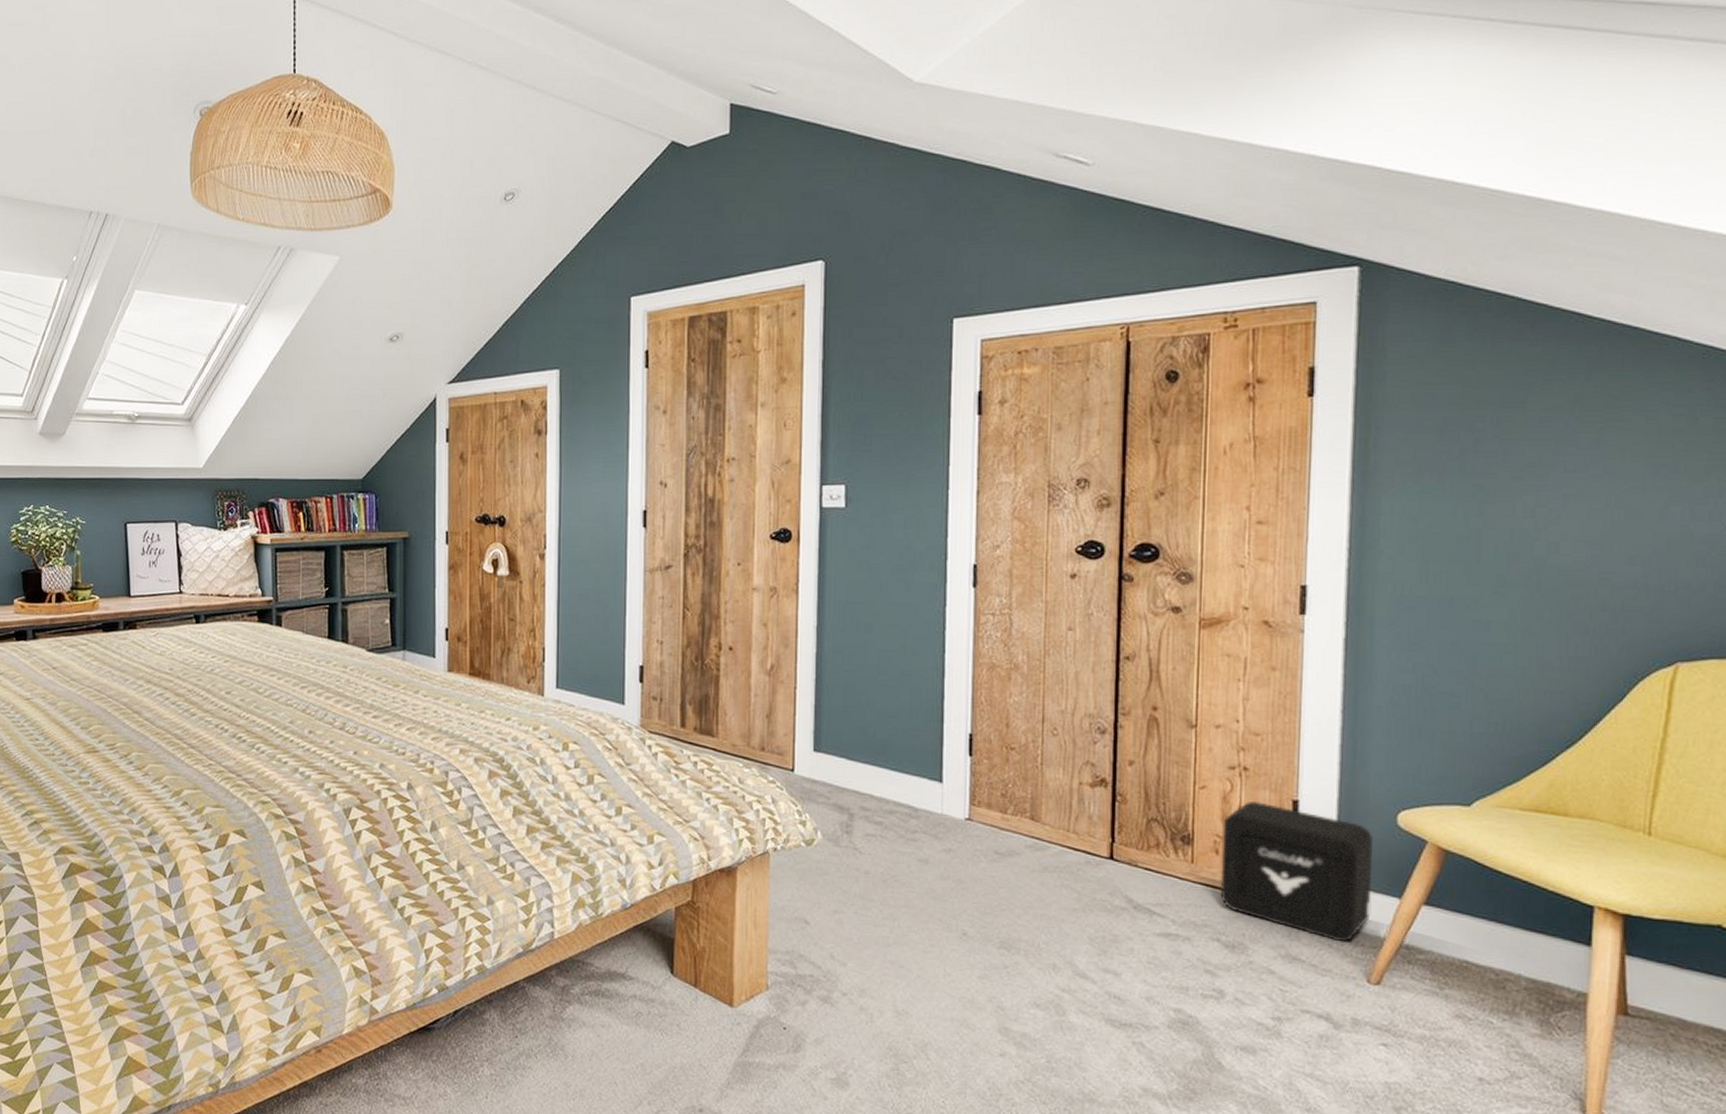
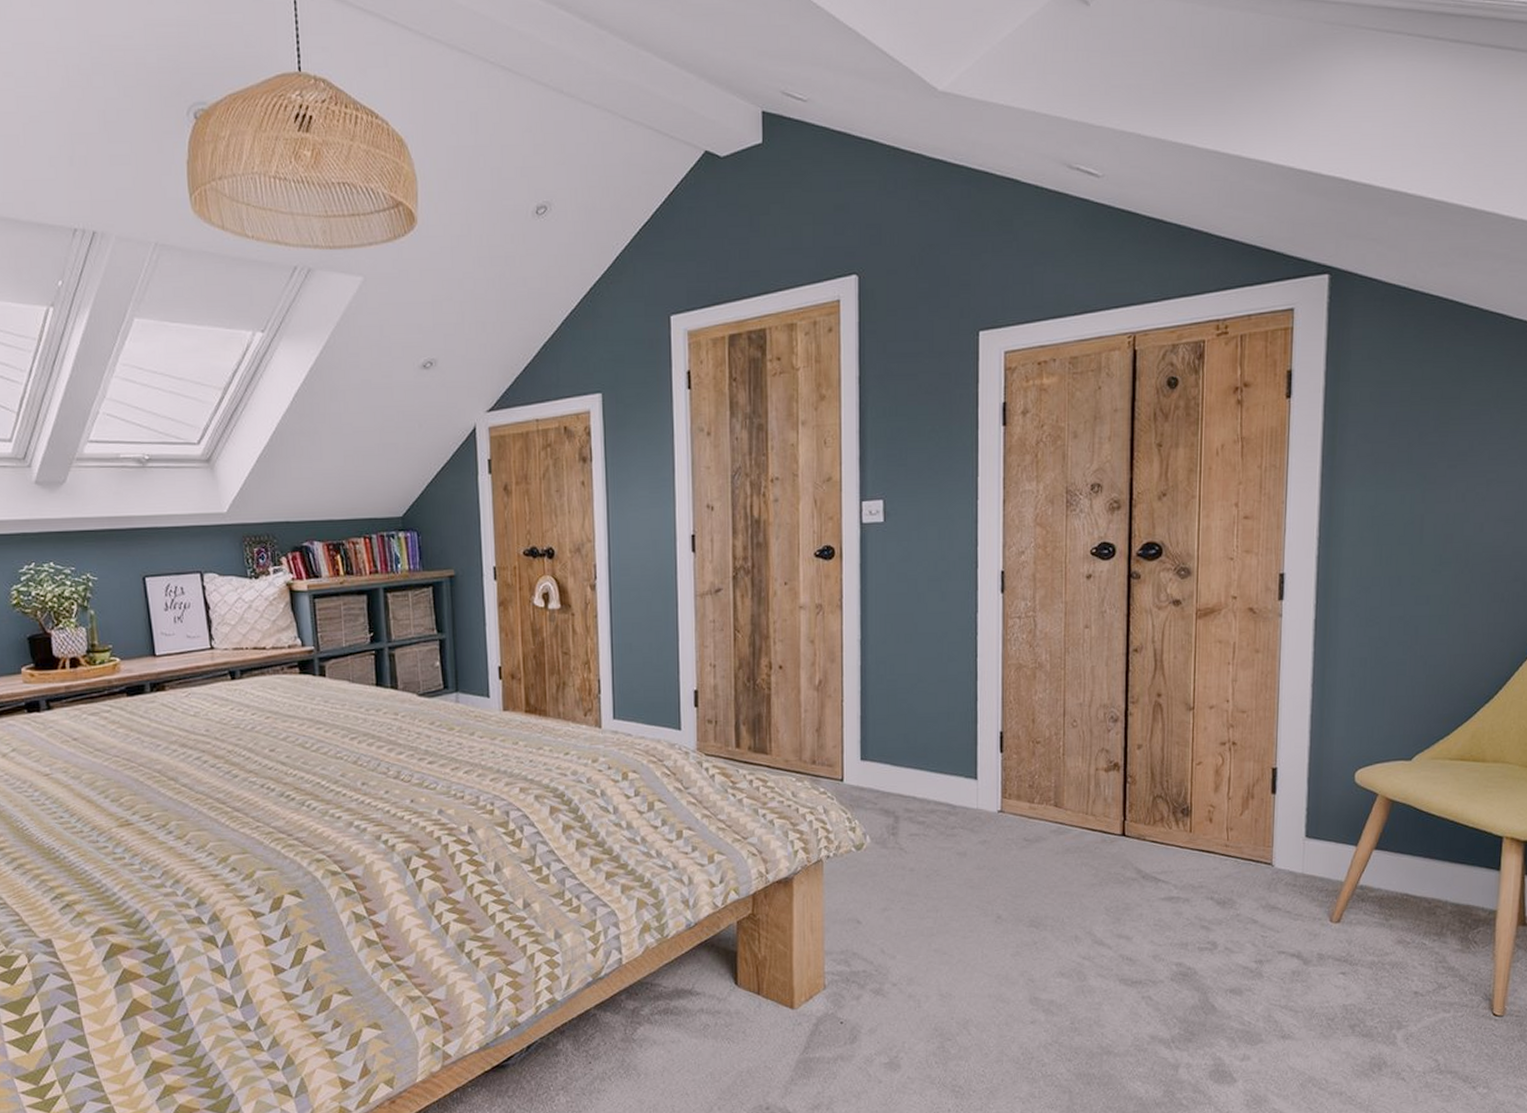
air purifier: present [1220,801,1373,942] -> none [1213,772,1335,889]

